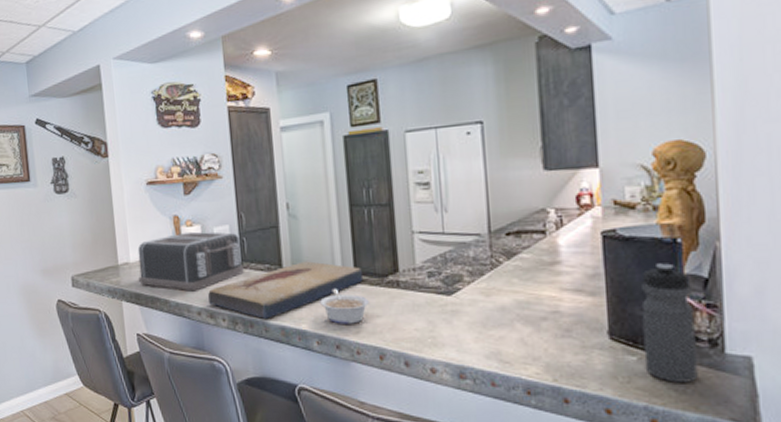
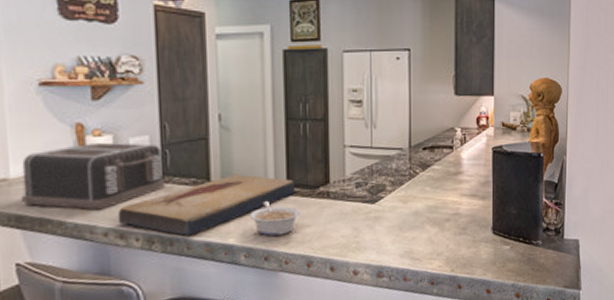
water bottle: present [641,263,698,383] -> none [514,172,548,264]

